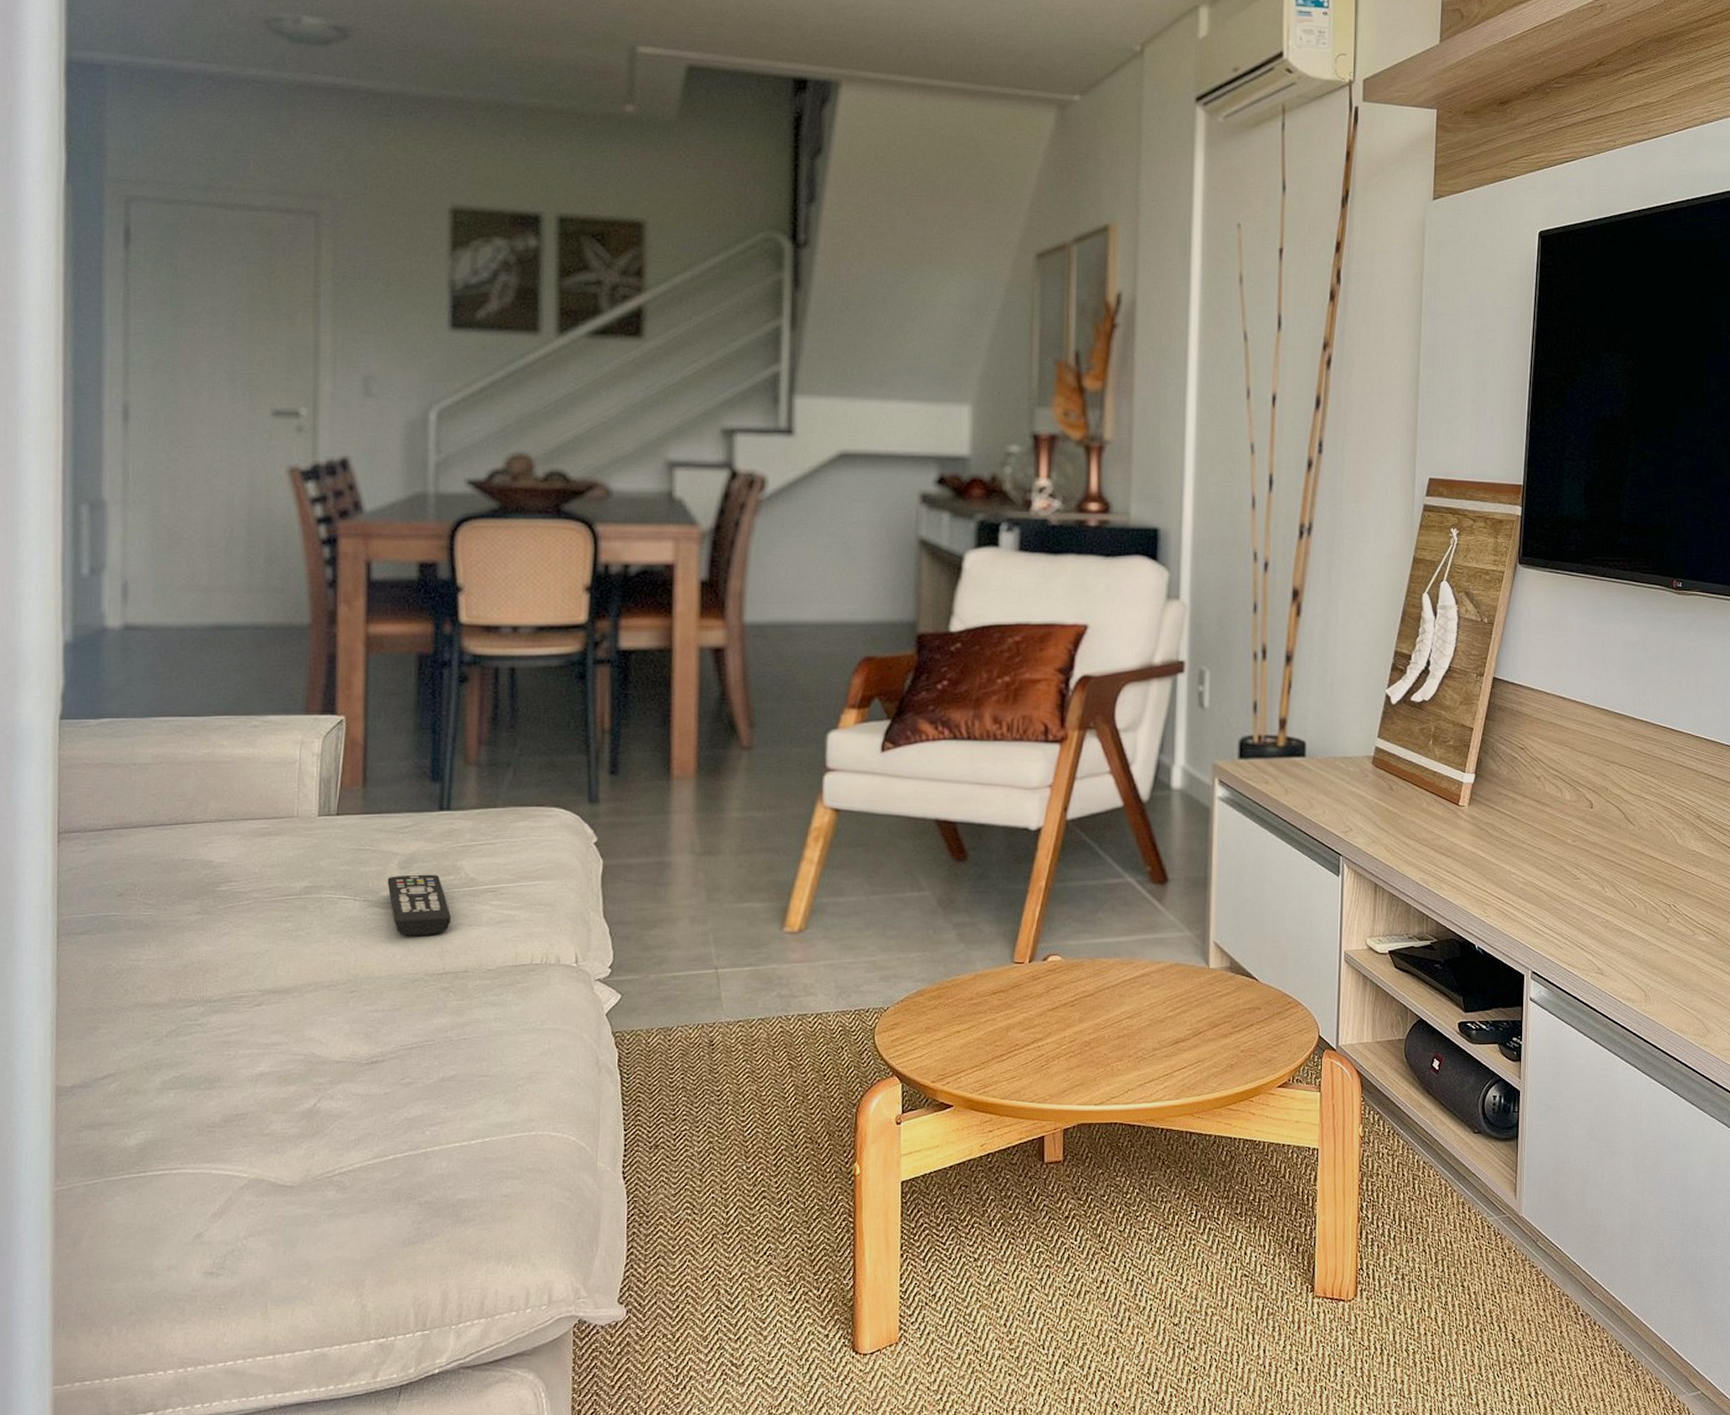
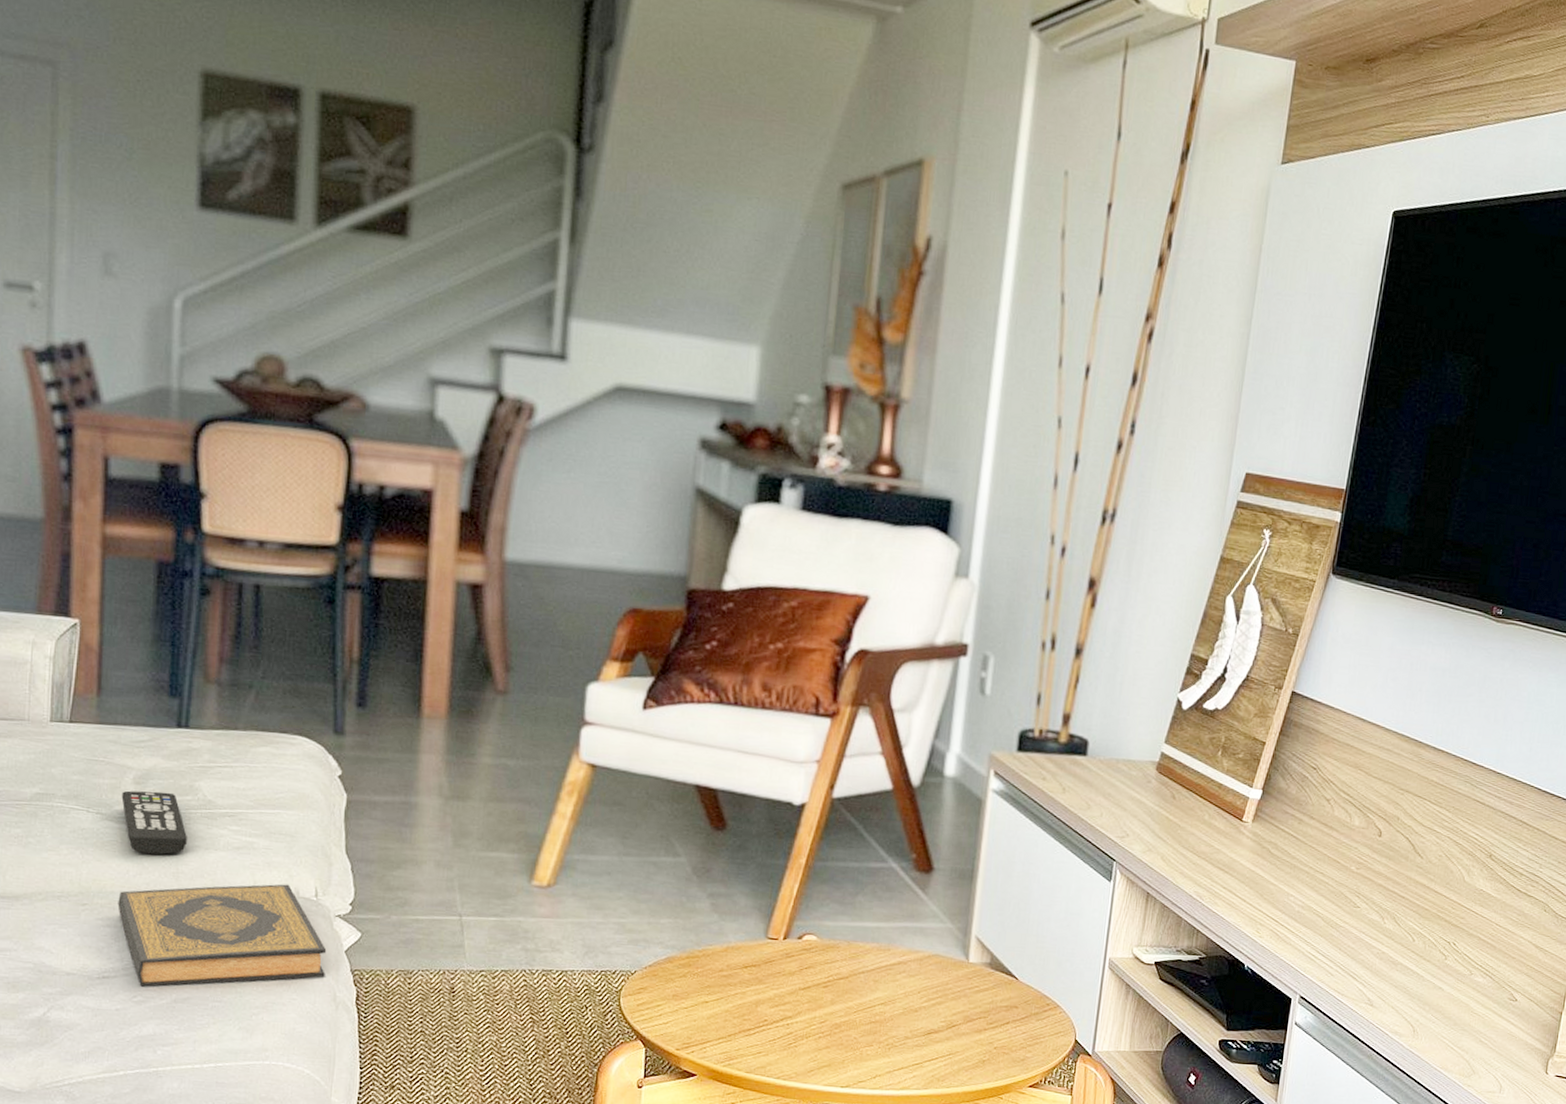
hardback book: none [385,953,588,1068] -> present [117,884,327,987]

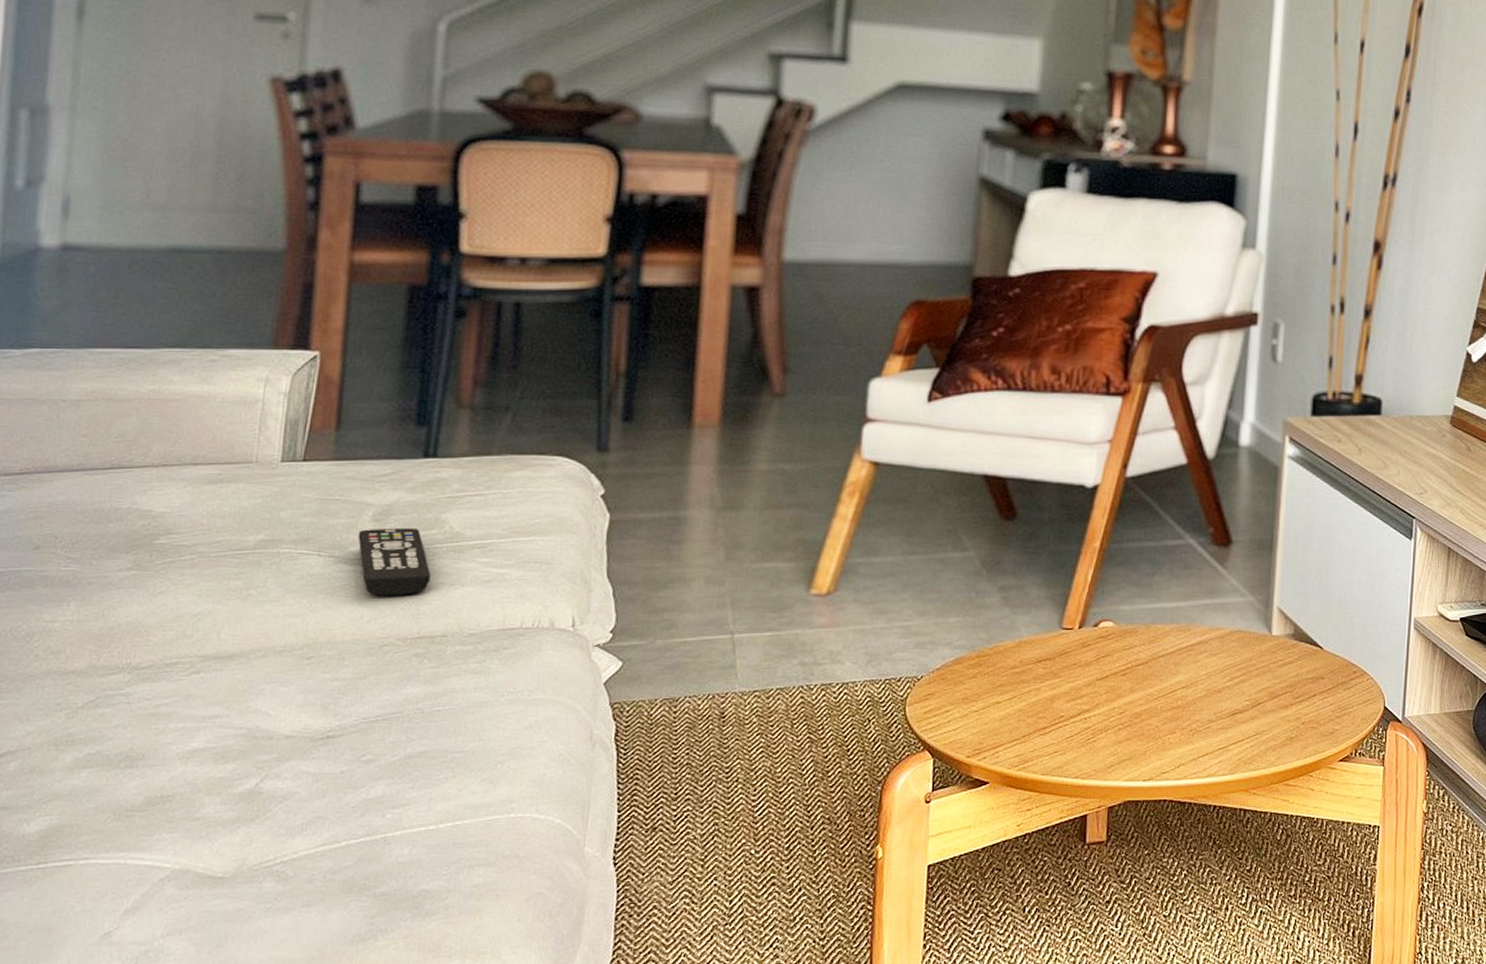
hardback book: present [117,884,327,987] -> none [348,616,584,744]

